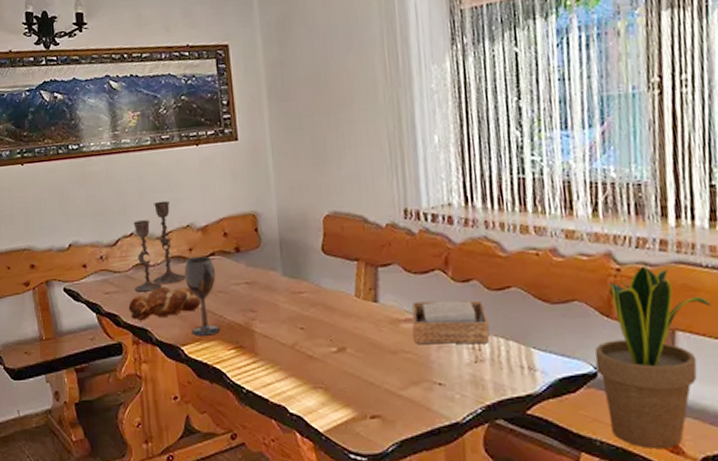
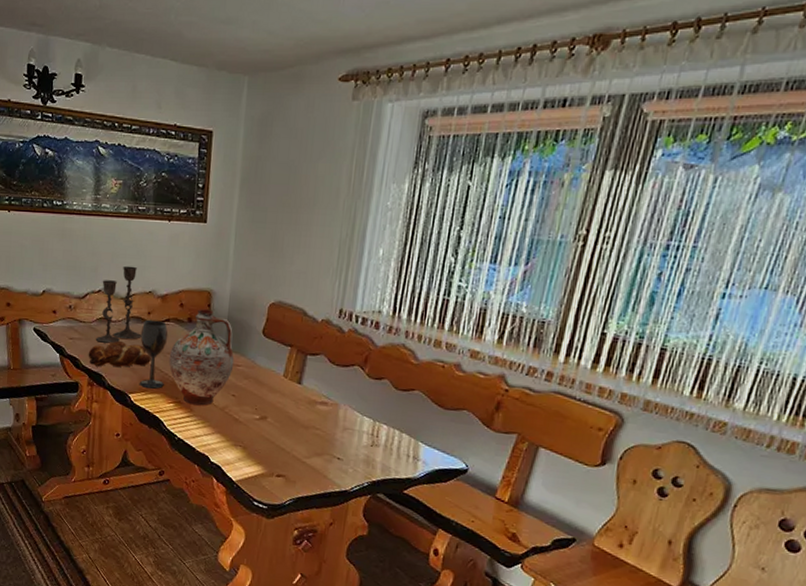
ceramic jug: none [220,234,296,348] -> present [169,309,235,406]
napkin holder: present [412,300,490,345] -> none [325,389,390,433]
potted plant: present [594,266,713,448] -> none [467,390,575,536]

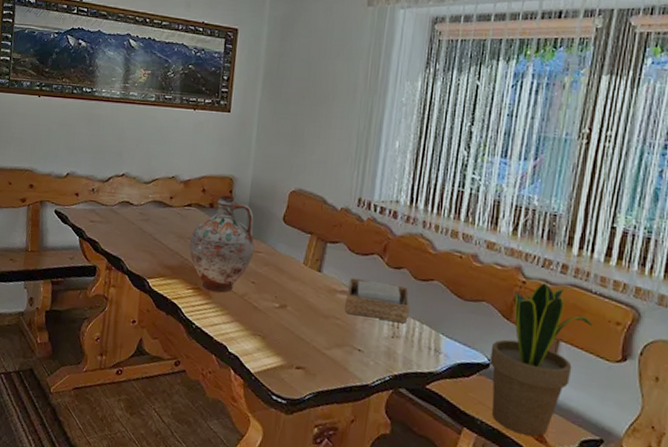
bread loaf: present [88,340,151,368] -> none [108,224,172,252]
candlestick: present [95,265,142,344] -> none [116,151,163,227]
wine glass: present [139,319,168,389] -> none [158,204,190,274]
napkin holder: none [325,389,390,433] -> present [345,278,410,324]
potted plant: none [467,390,575,536] -> present [490,283,594,437]

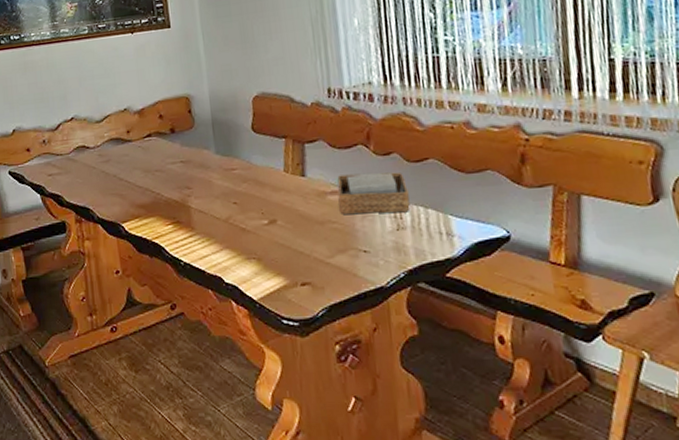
ceramic jug: present [189,195,255,293] -> none [157,116,229,223]
potted plant: present [490,283,594,437] -> none [507,135,615,305]

